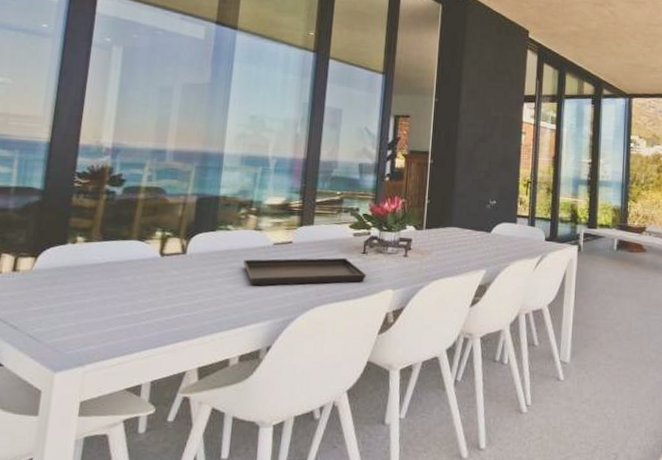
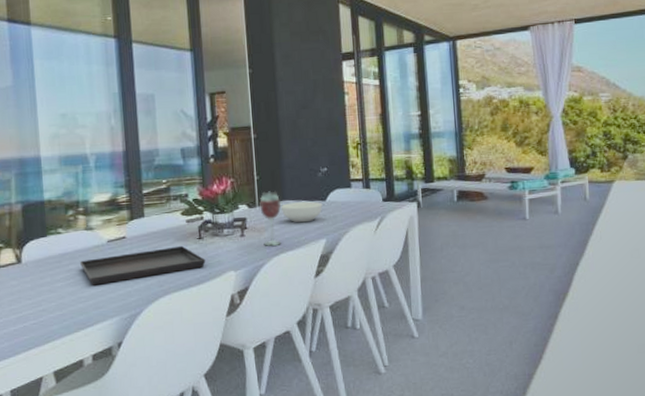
wineglass: none [425,216,447,271] -> present [259,191,282,247]
bowl: none [446,230,488,251] -> present [280,201,323,223]

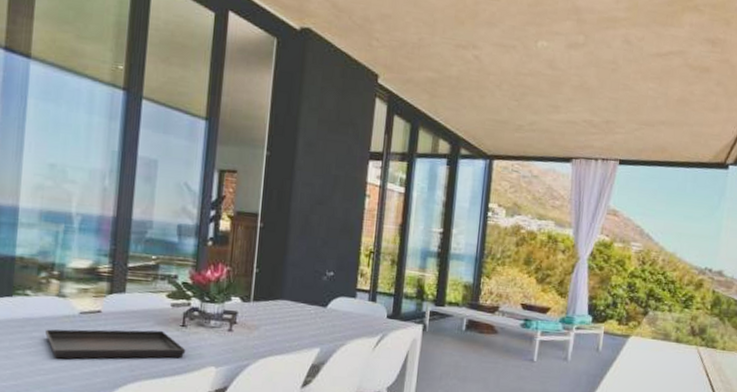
wineglass: present [259,191,282,247] -> none [252,286,278,348]
bowl: present [280,201,323,223] -> none [277,303,323,328]

